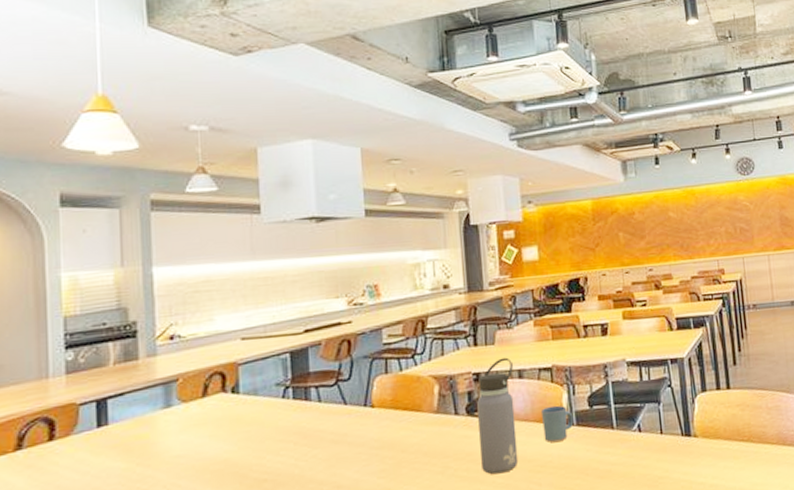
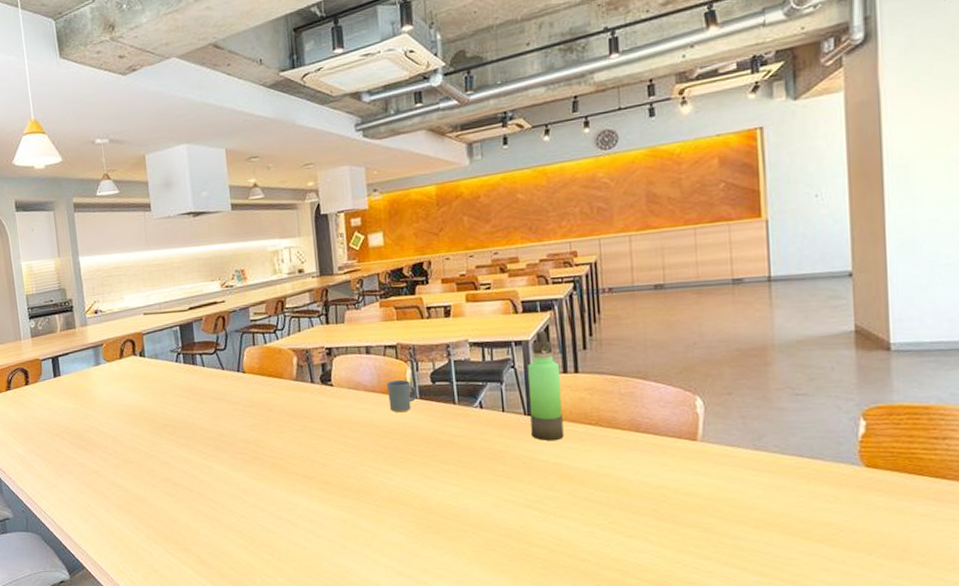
water bottle: present [476,357,519,475] -> none [329,335,367,436]
thermos bottle: none [684,348,720,462] -> present [528,331,564,441]

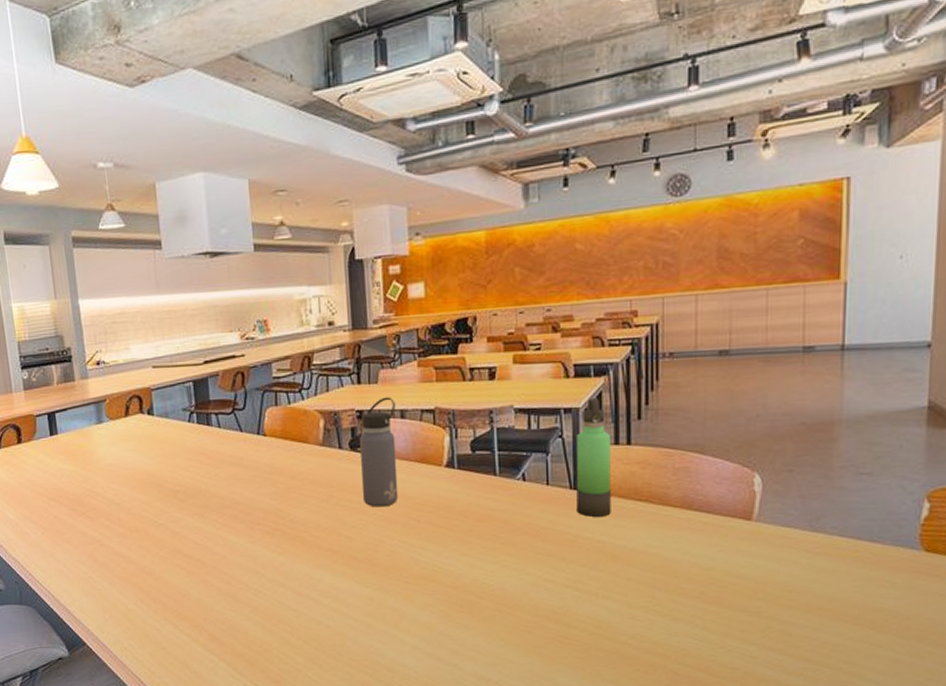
water bottle: none [329,335,367,436] -> present [359,397,399,507]
mug: present [386,379,417,413] -> none [421,447,455,484]

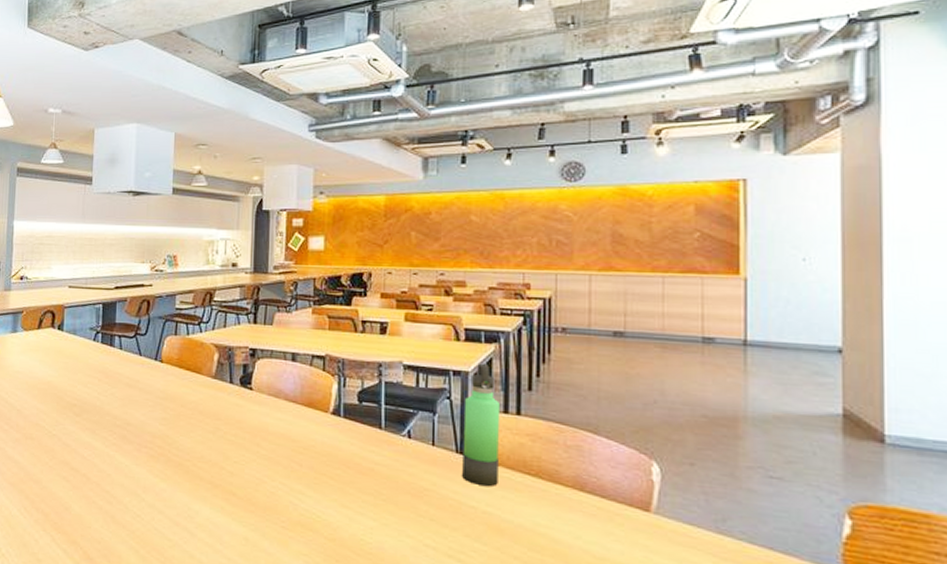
water bottle: present [359,397,399,507] -> none [249,339,287,447]

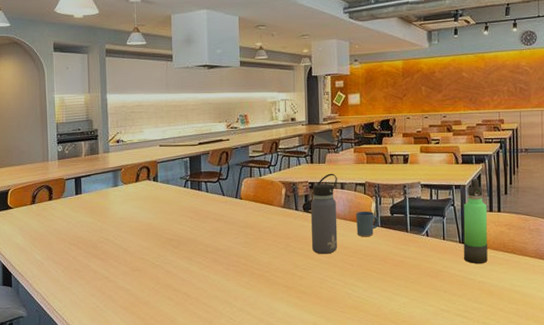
water bottle: none [249,339,287,447] -> present [310,173,338,254]
mug: none [309,393,341,430] -> present [355,211,379,237]

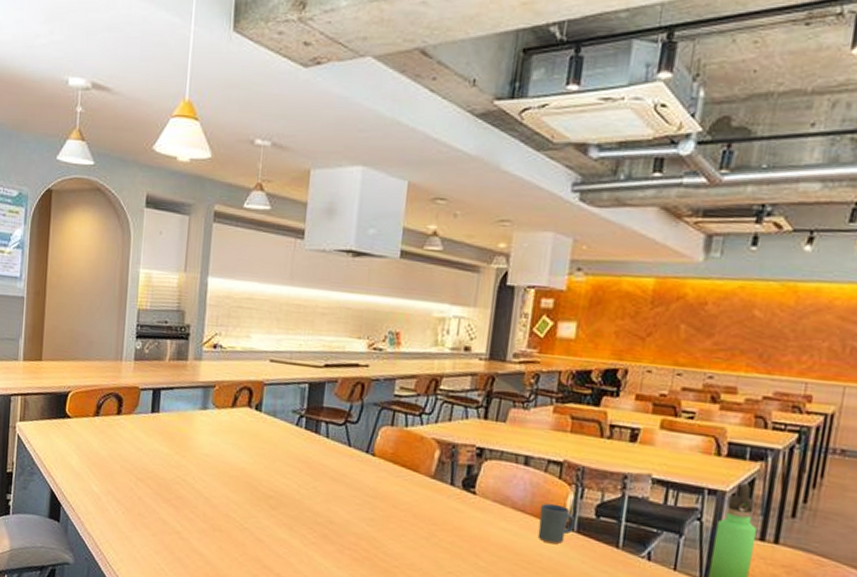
water bottle: present [310,173,338,254] -> none [466,438,521,559]

